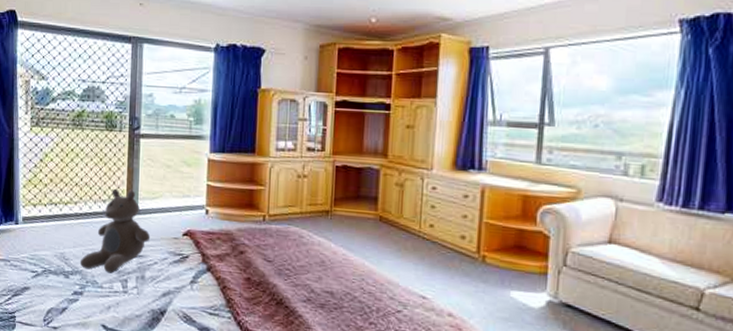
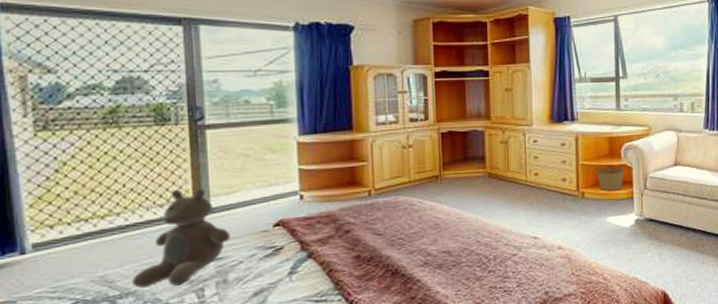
basket: none [503,230,539,262] -> present [596,166,624,191]

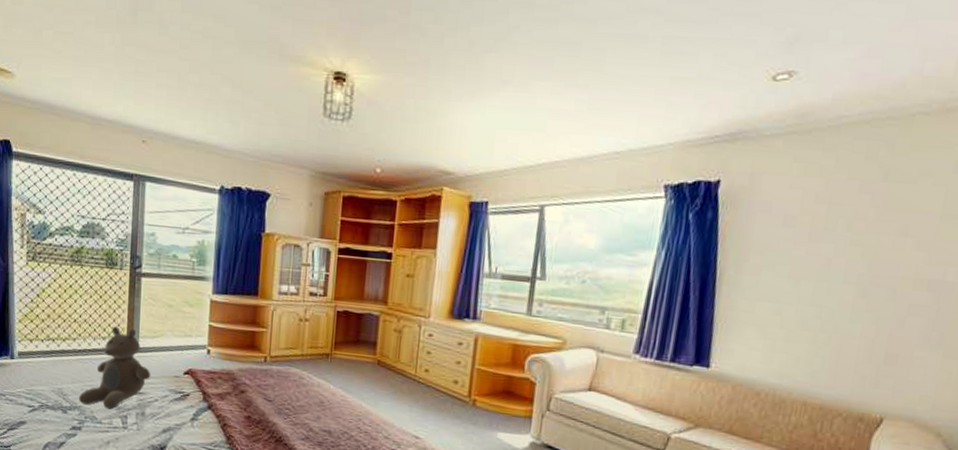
basket: present [596,166,624,191] -> none [493,377,526,406]

